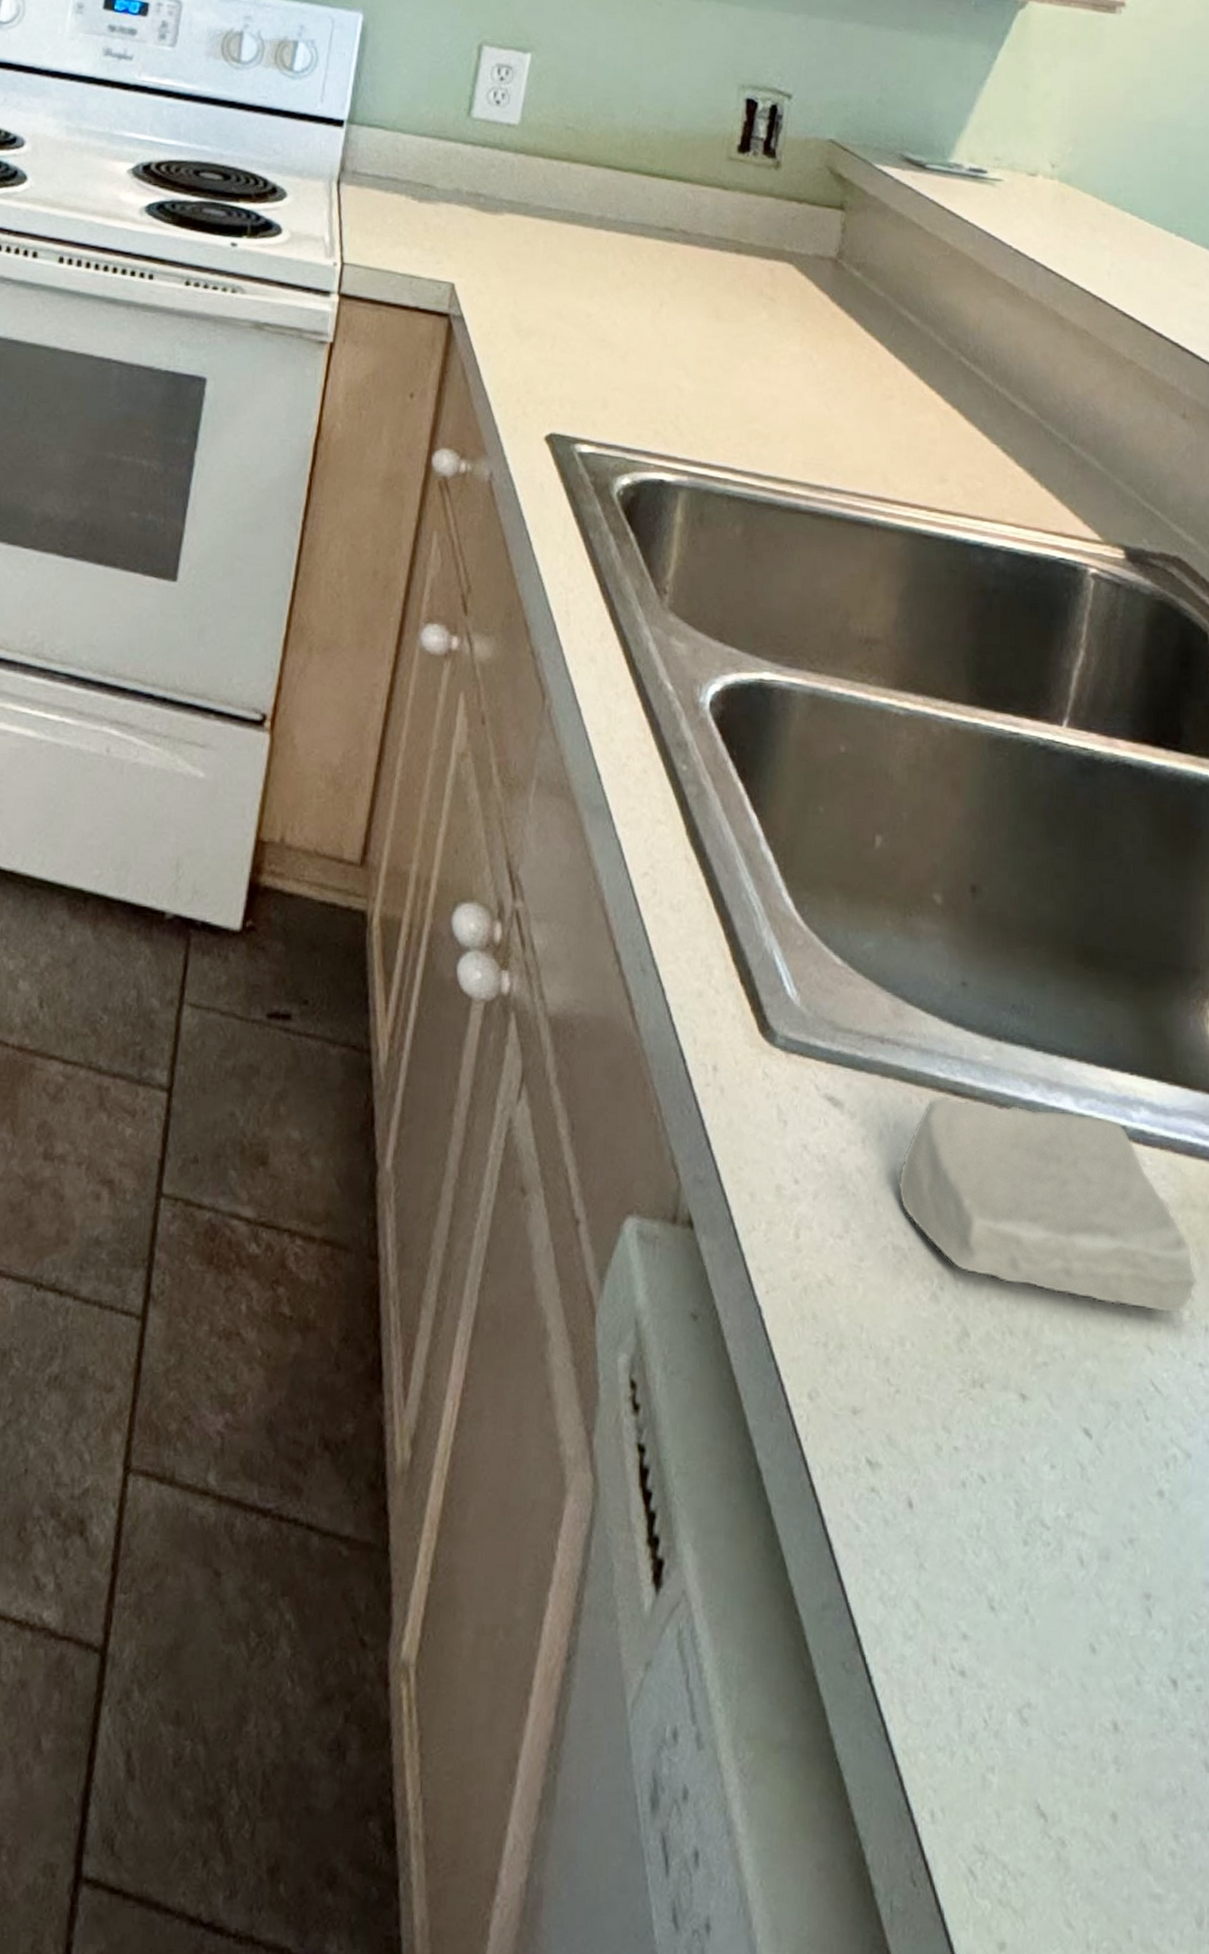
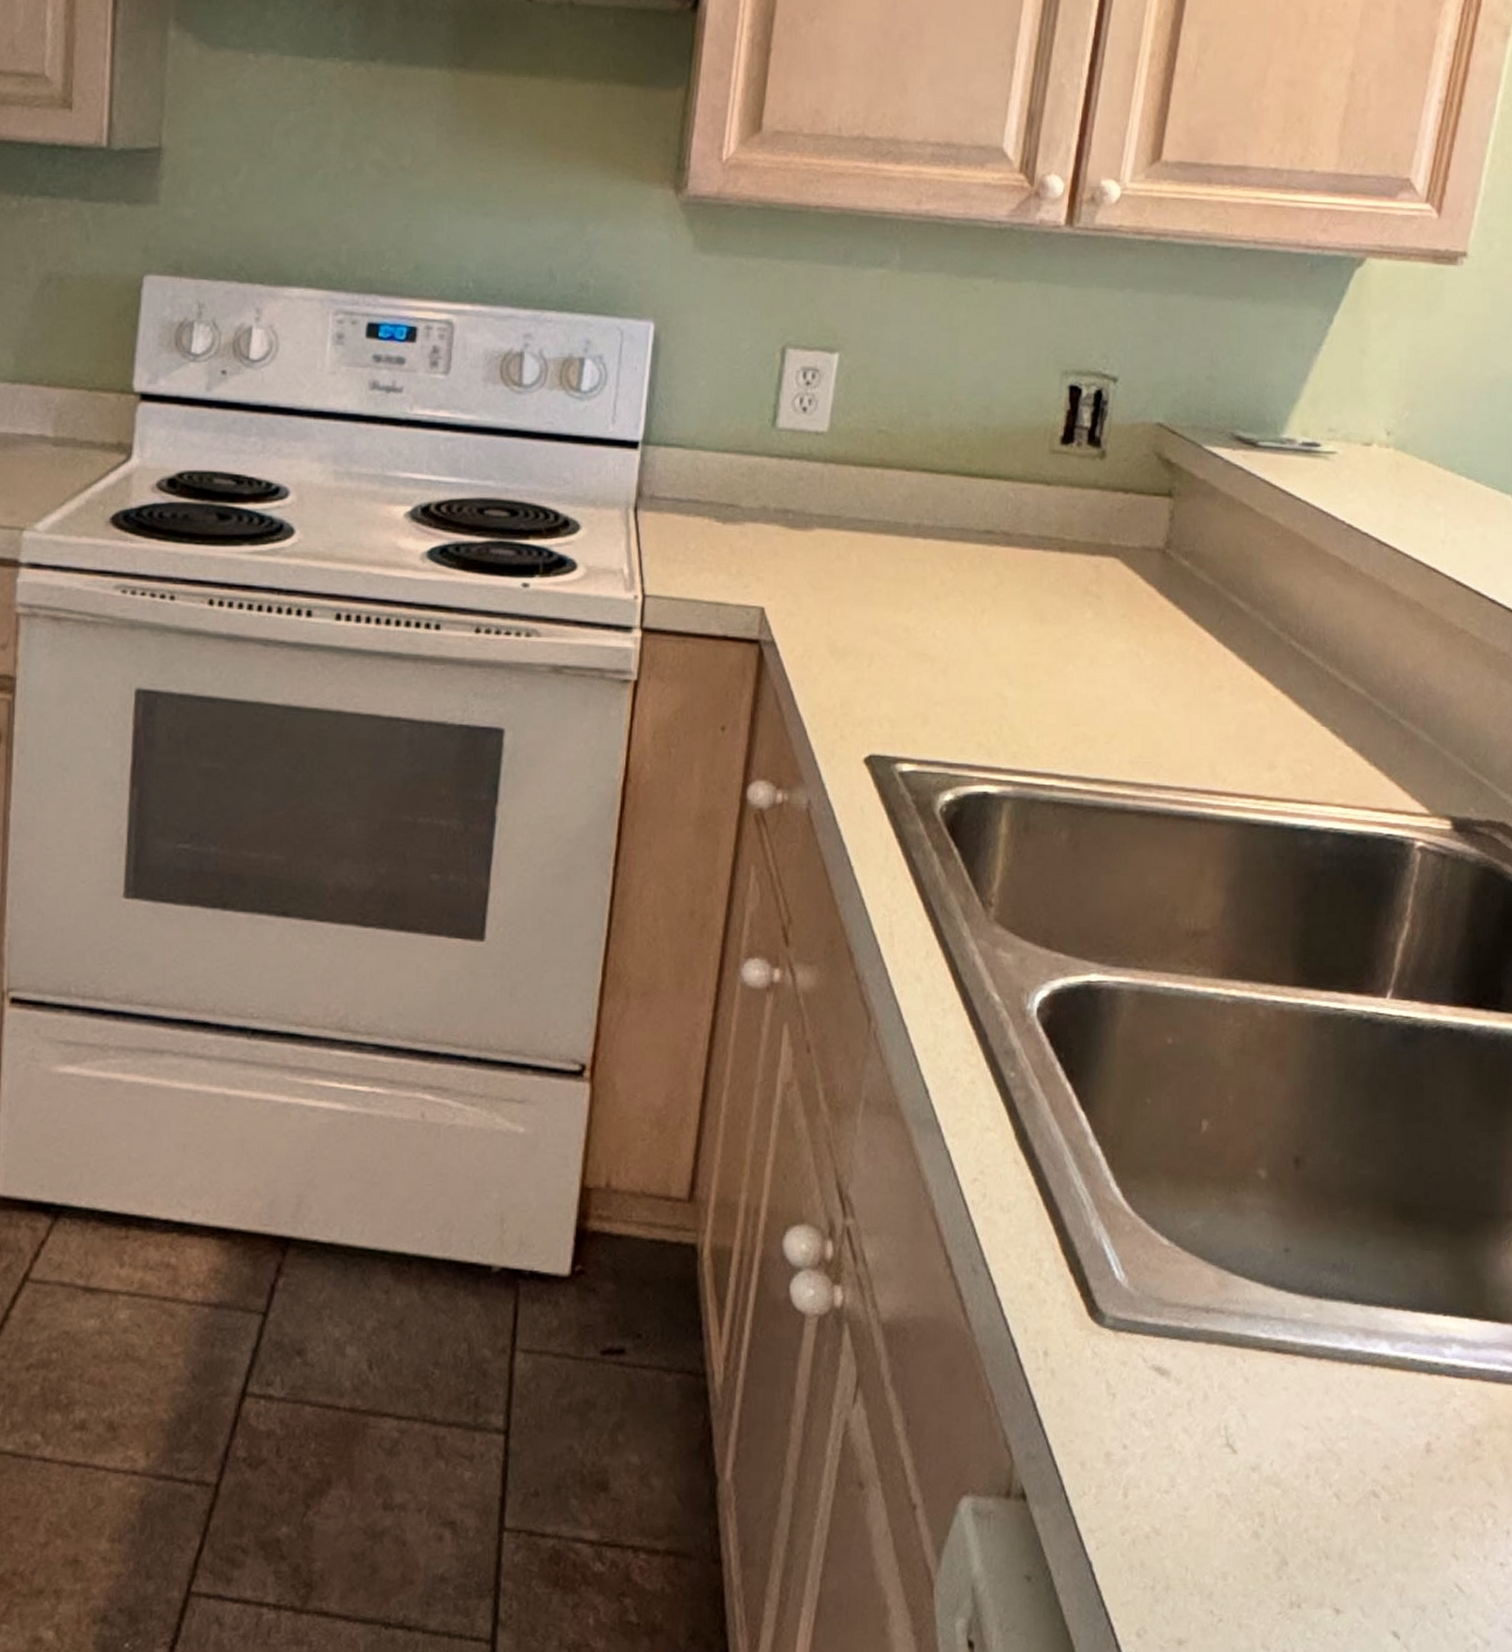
soap bar: present [898,1095,1198,1314] -> none [1221,1354,1502,1524]

